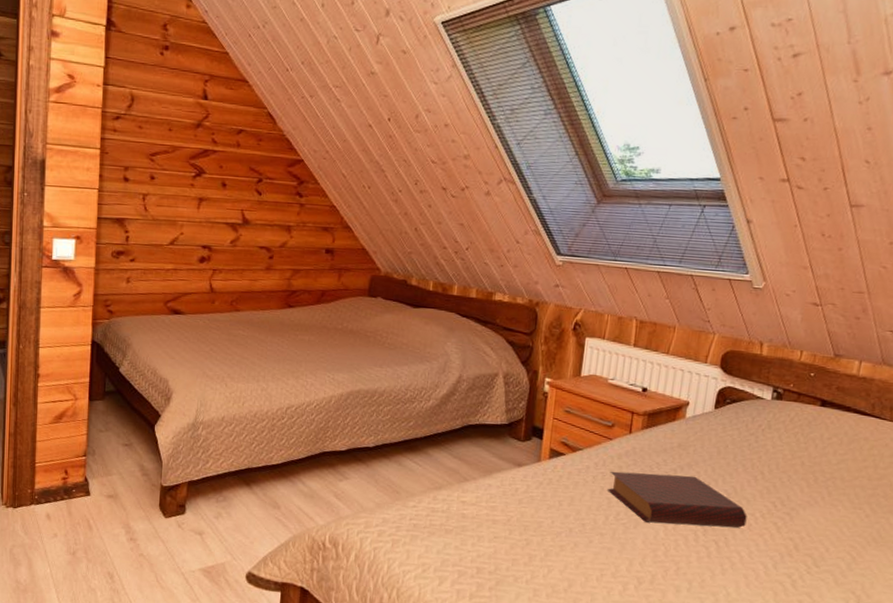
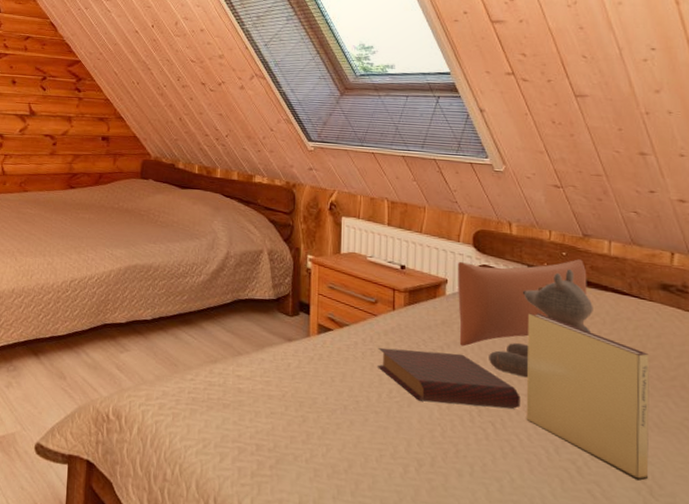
pillow: none [693,380,832,469] -> present [457,259,587,347]
stuffed animal: none [720,389,833,498] -> present [489,268,593,378]
book: none [749,434,879,591] -> present [526,312,649,481]

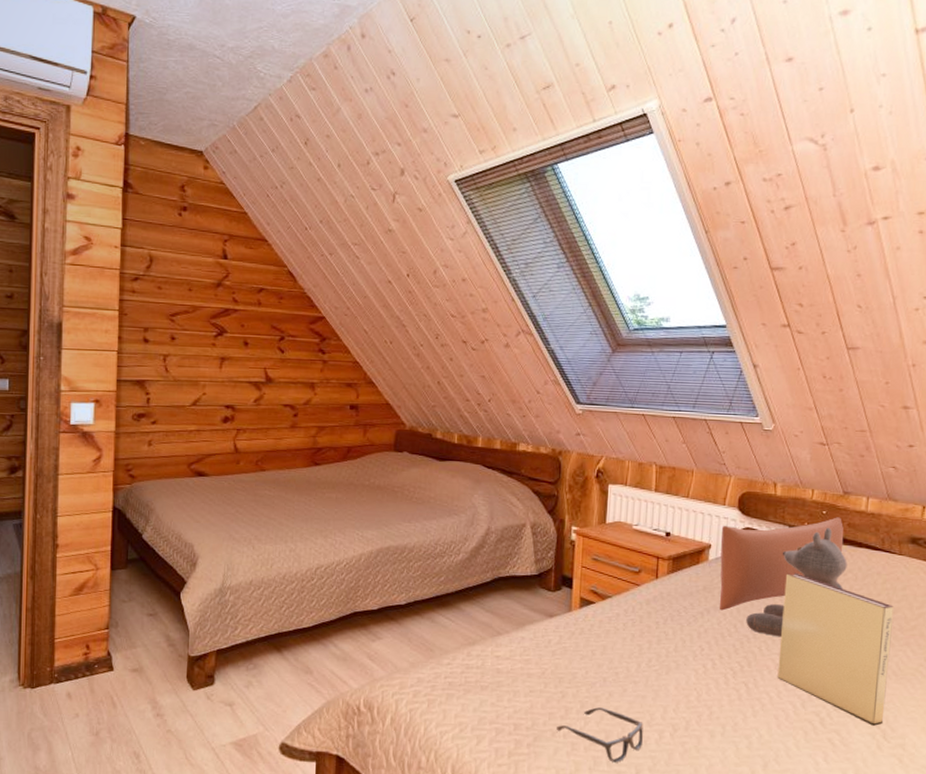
eyeglasses: none [297,434,387,494] -> present [555,707,644,763]
book: present [378,347,521,409] -> none [638,617,774,669]

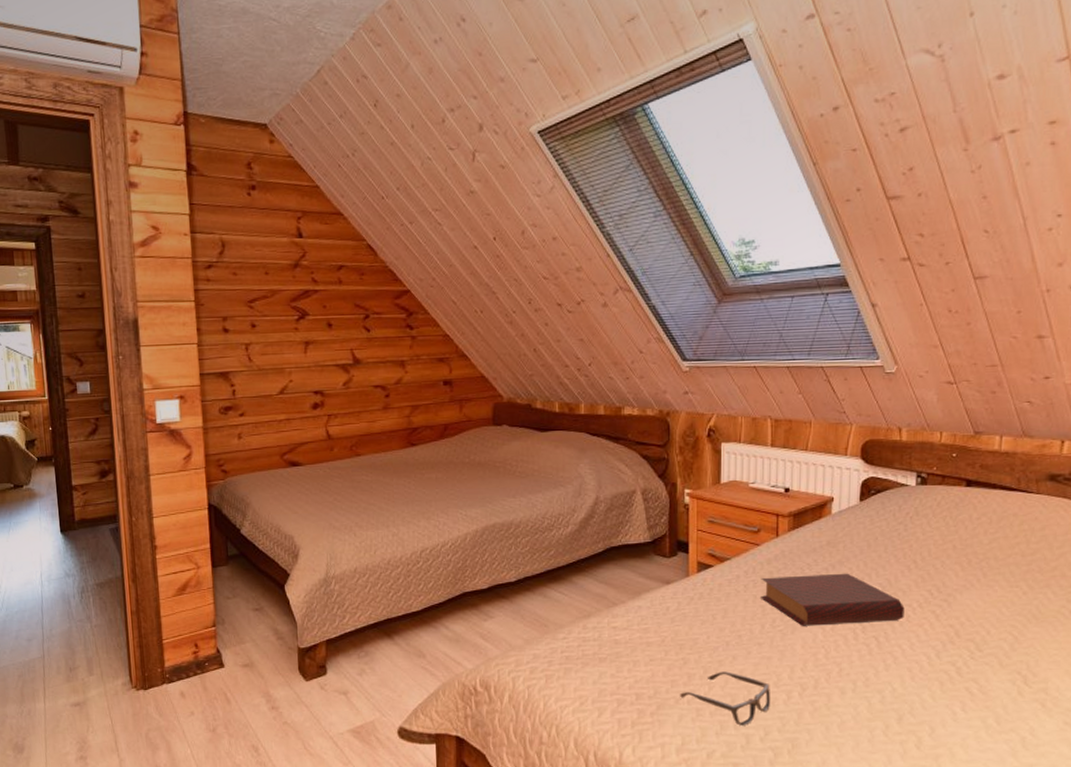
book: none [638,617,774,669] -> present [761,573,905,626]
pillow: present [719,517,844,611] -> none [843,459,976,565]
stuffed animal: present [746,527,847,637] -> none [874,470,981,588]
book: present [777,572,894,726] -> none [909,520,1032,672]

